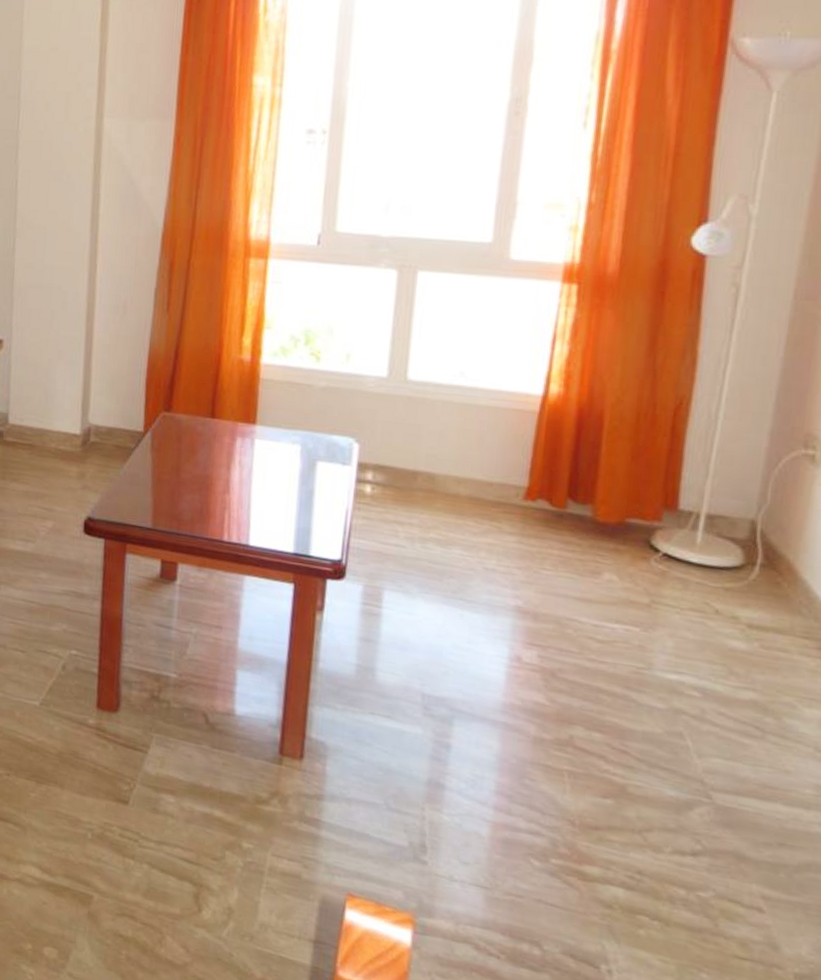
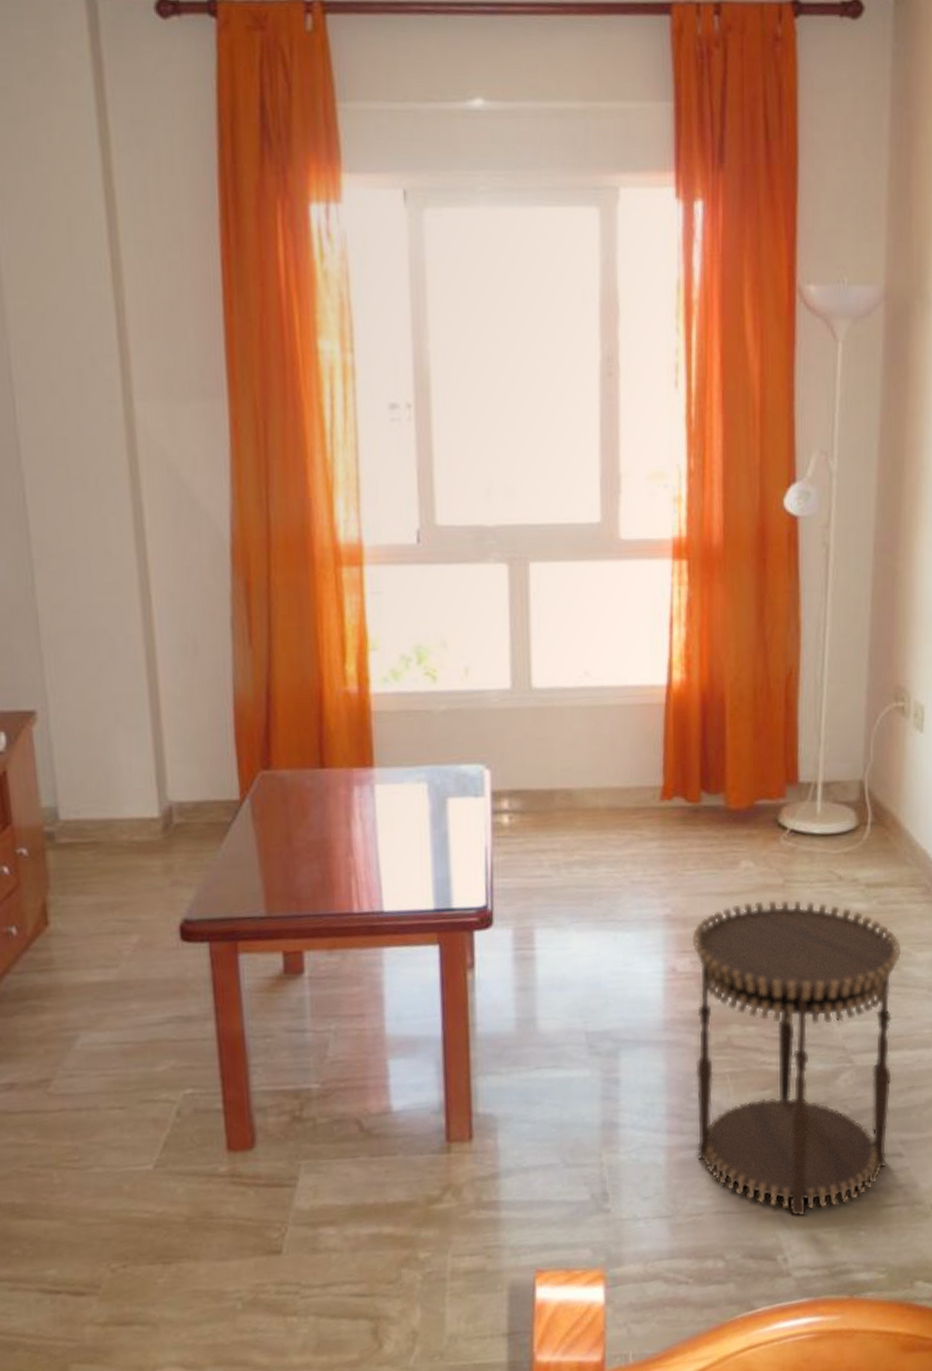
side table: none [523,612,786,938] -> present [692,900,902,1217]

